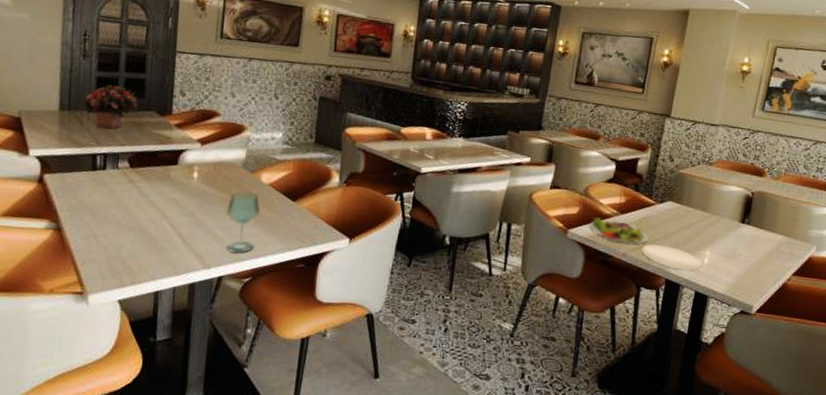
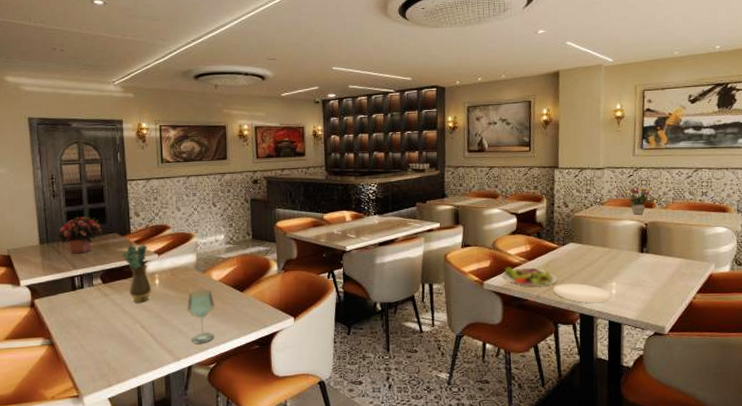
vase: none [158,125,190,196] -> present [122,243,151,303]
flower arrangement: none [732,150,767,184] -> present [621,187,655,216]

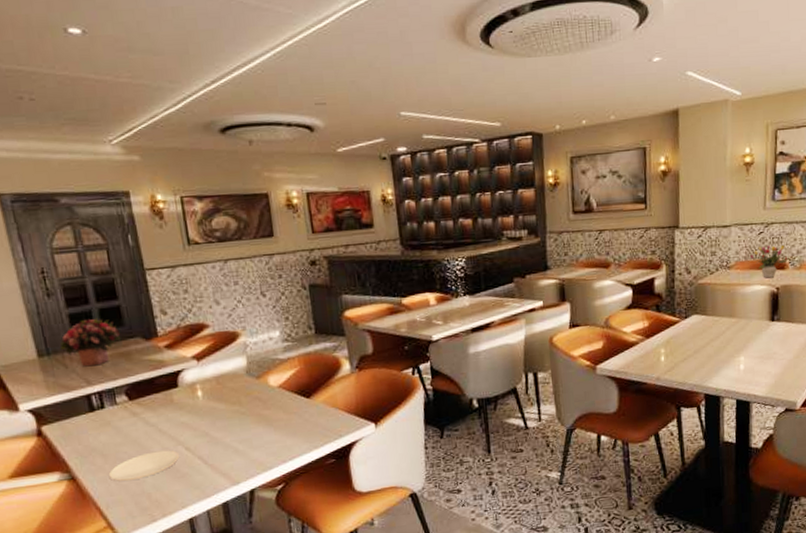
plate: none [79,326,136,349] -> present [108,450,180,481]
vase: present [122,243,151,303] -> none [150,347,194,421]
wine glass: present [186,290,215,343] -> none [240,398,278,463]
salad plate: present [502,267,558,286] -> none [617,346,680,368]
plate: present [553,283,612,304] -> none [674,360,740,382]

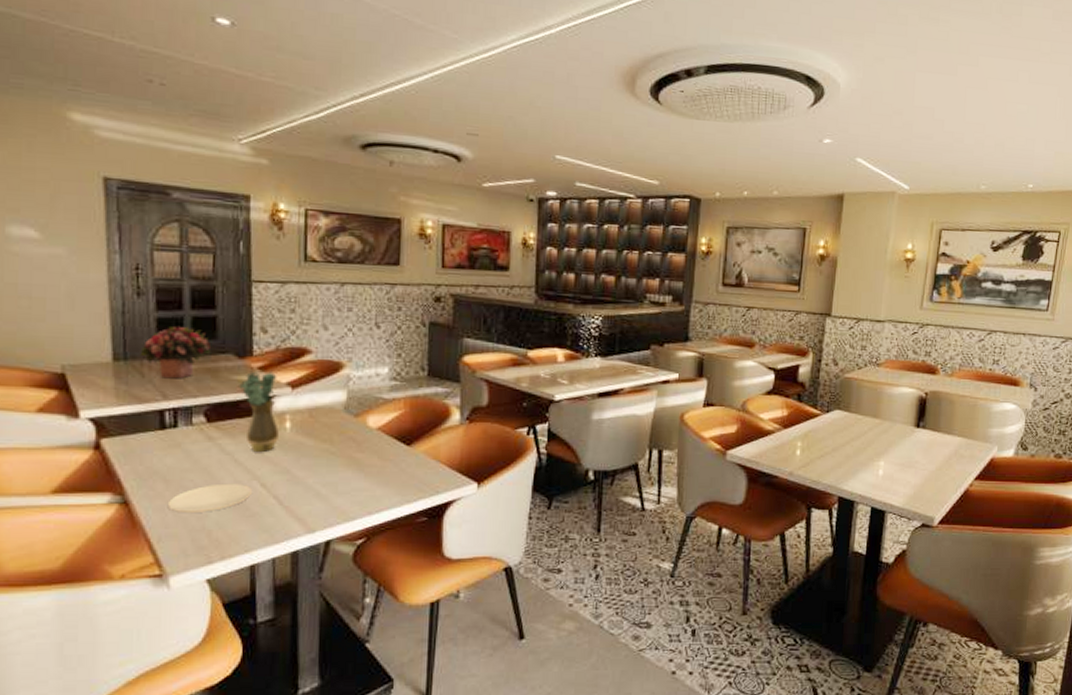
vase: none [150,347,194,421] -> present [239,369,279,452]
flower arrangement: present [750,246,788,280] -> none [901,347,940,383]

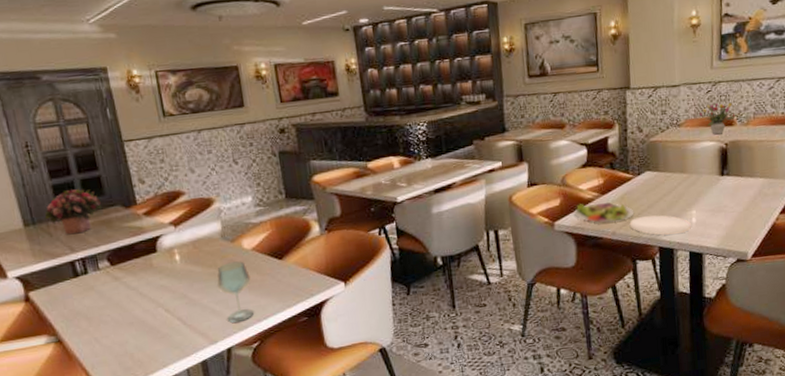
plate: present [167,483,253,512] -> none [93,312,160,343]
vase: present [239,369,279,452] -> none [130,214,172,284]
wine glass: none [328,440,370,511] -> present [216,261,253,323]
salad plate: none [750,435,817,461] -> present [574,202,634,223]
plate: none [809,459,878,486] -> present [629,215,692,235]
flower arrangement: none [901,347,940,383] -> present [699,103,736,136]

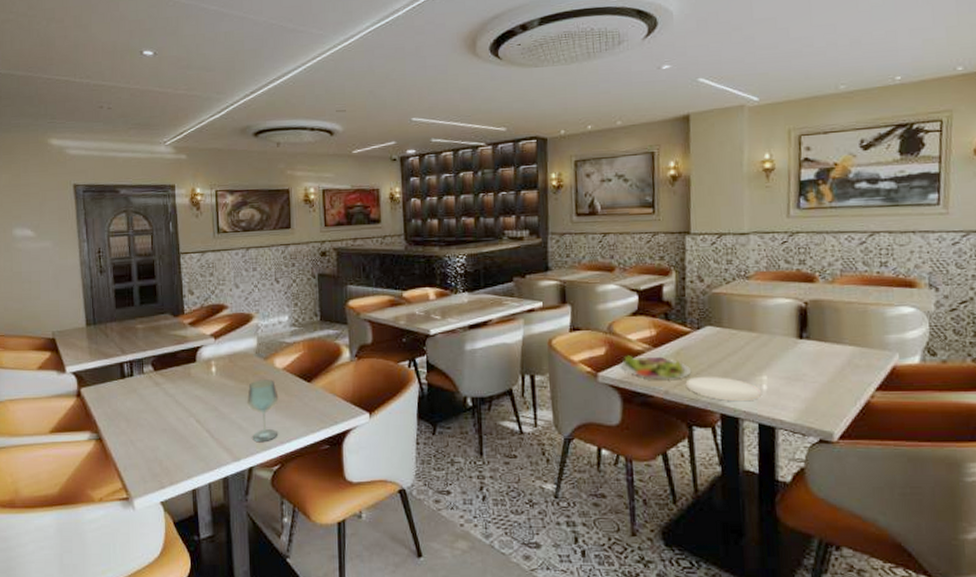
bouquet: present [44,188,103,235] -> none [104,294,154,337]
flower arrangement: present [699,103,736,136] -> none [772,256,818,293]

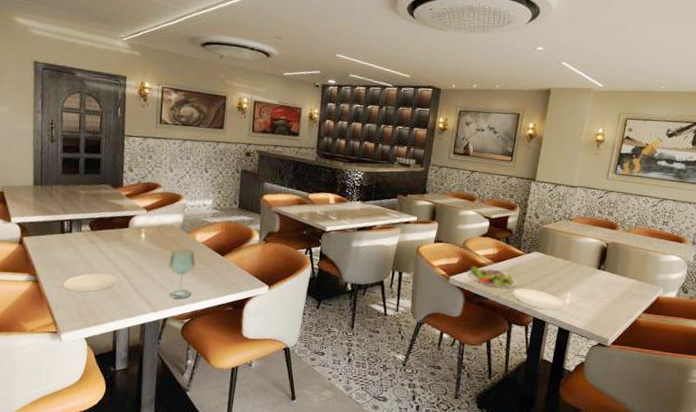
plate: none [129,420,191,446] -> present [63,273,118,292]

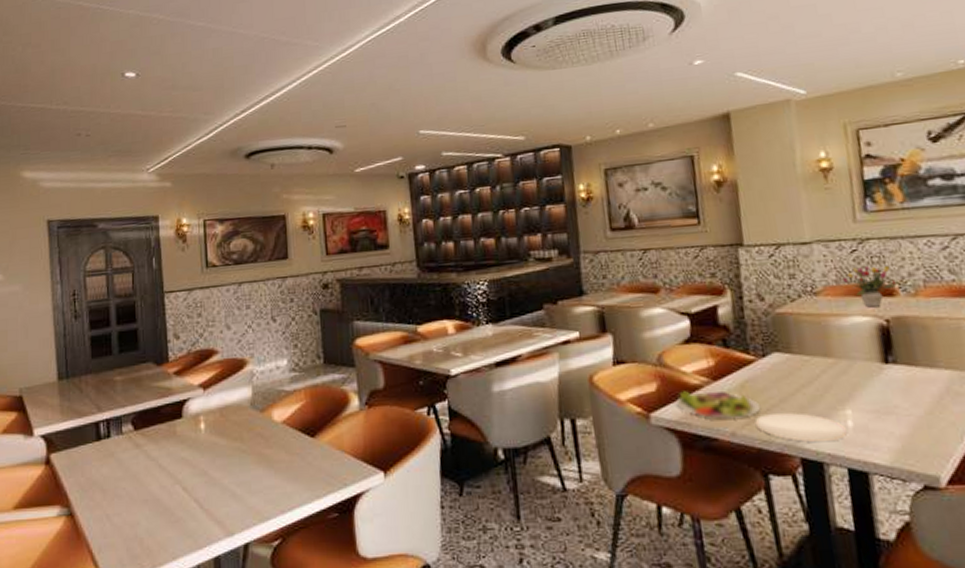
plate: present [63,273,118,292] -> none [105,489,177,521]
wine glass: present [168,249,196,299] -> none [240,435,278,511]
flower arrangement: none [589,208,620,236] -> present [843,266,897,309]

